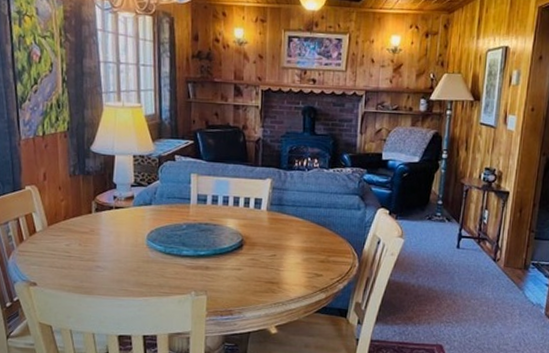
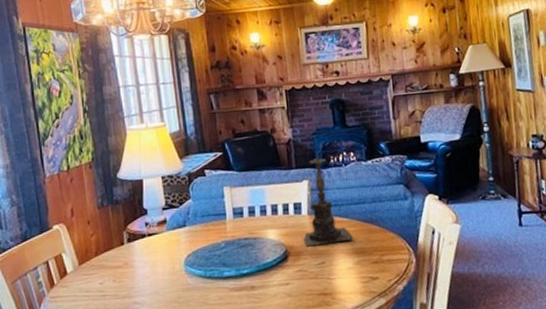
candle holder: none [259,155,306,240] -> present [303,153,354,247]

